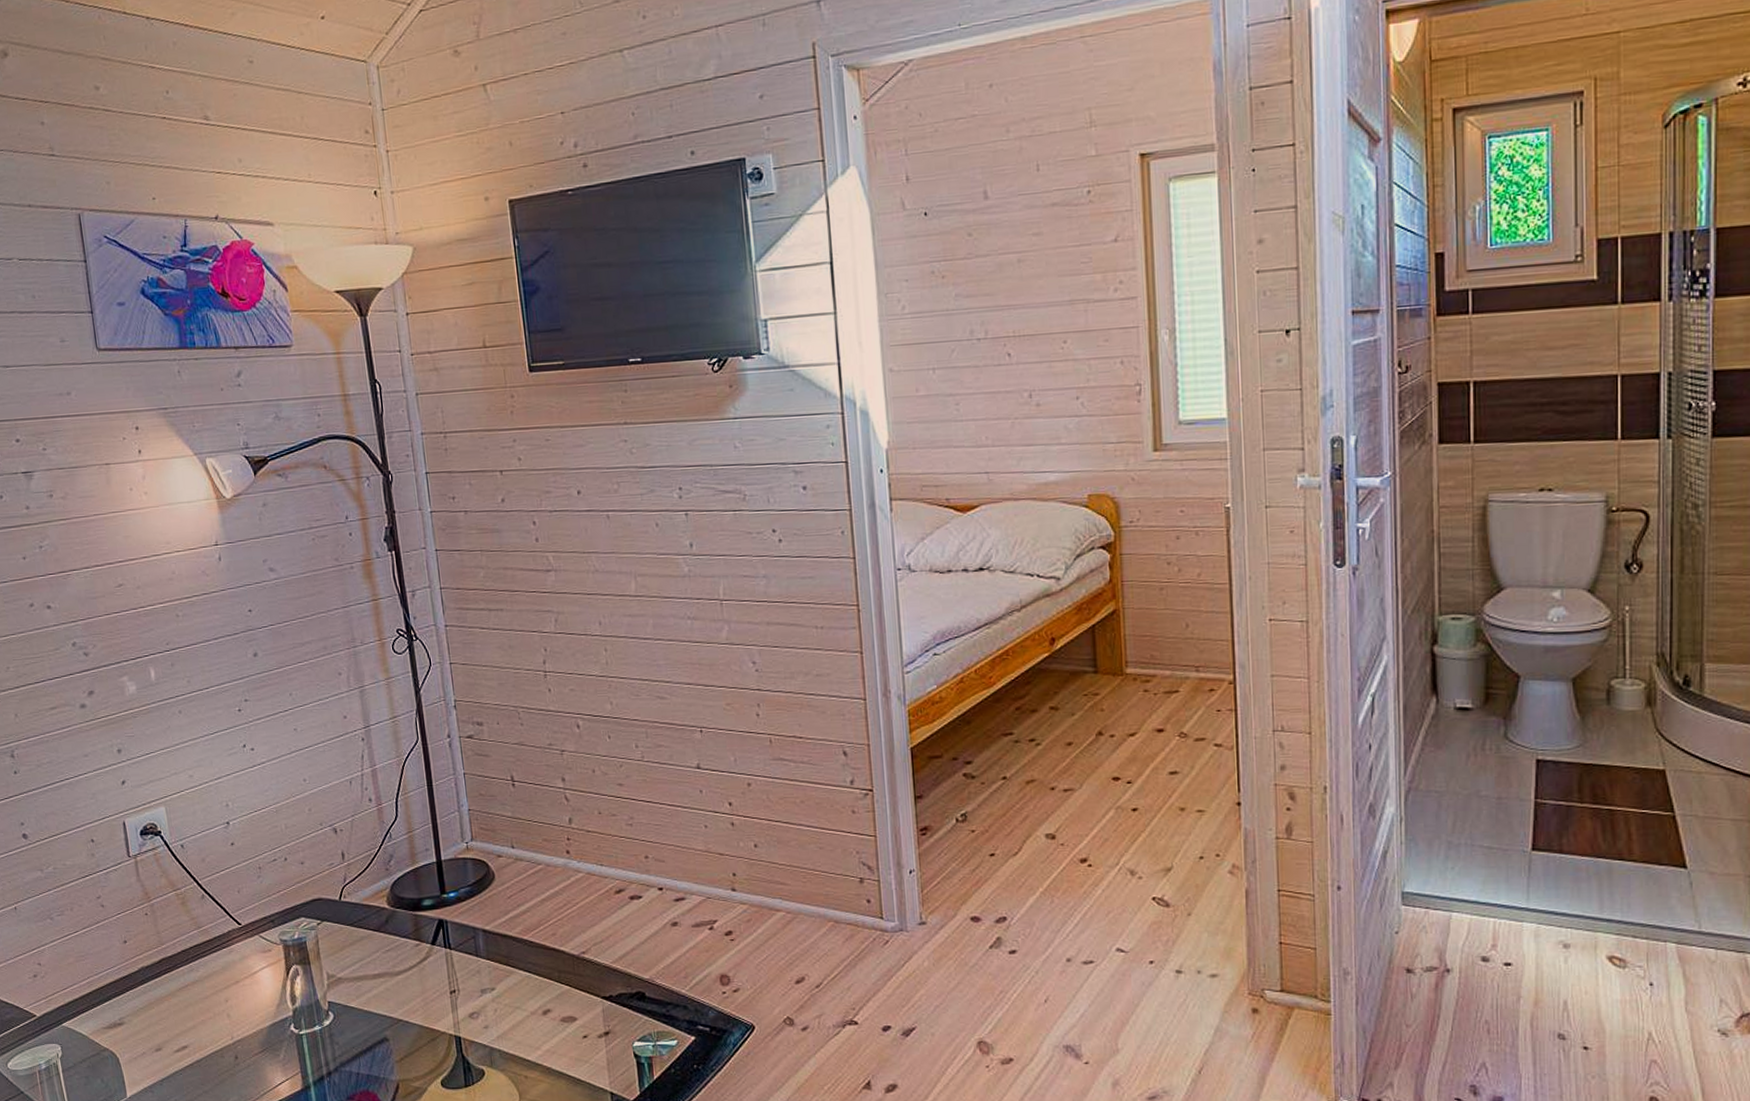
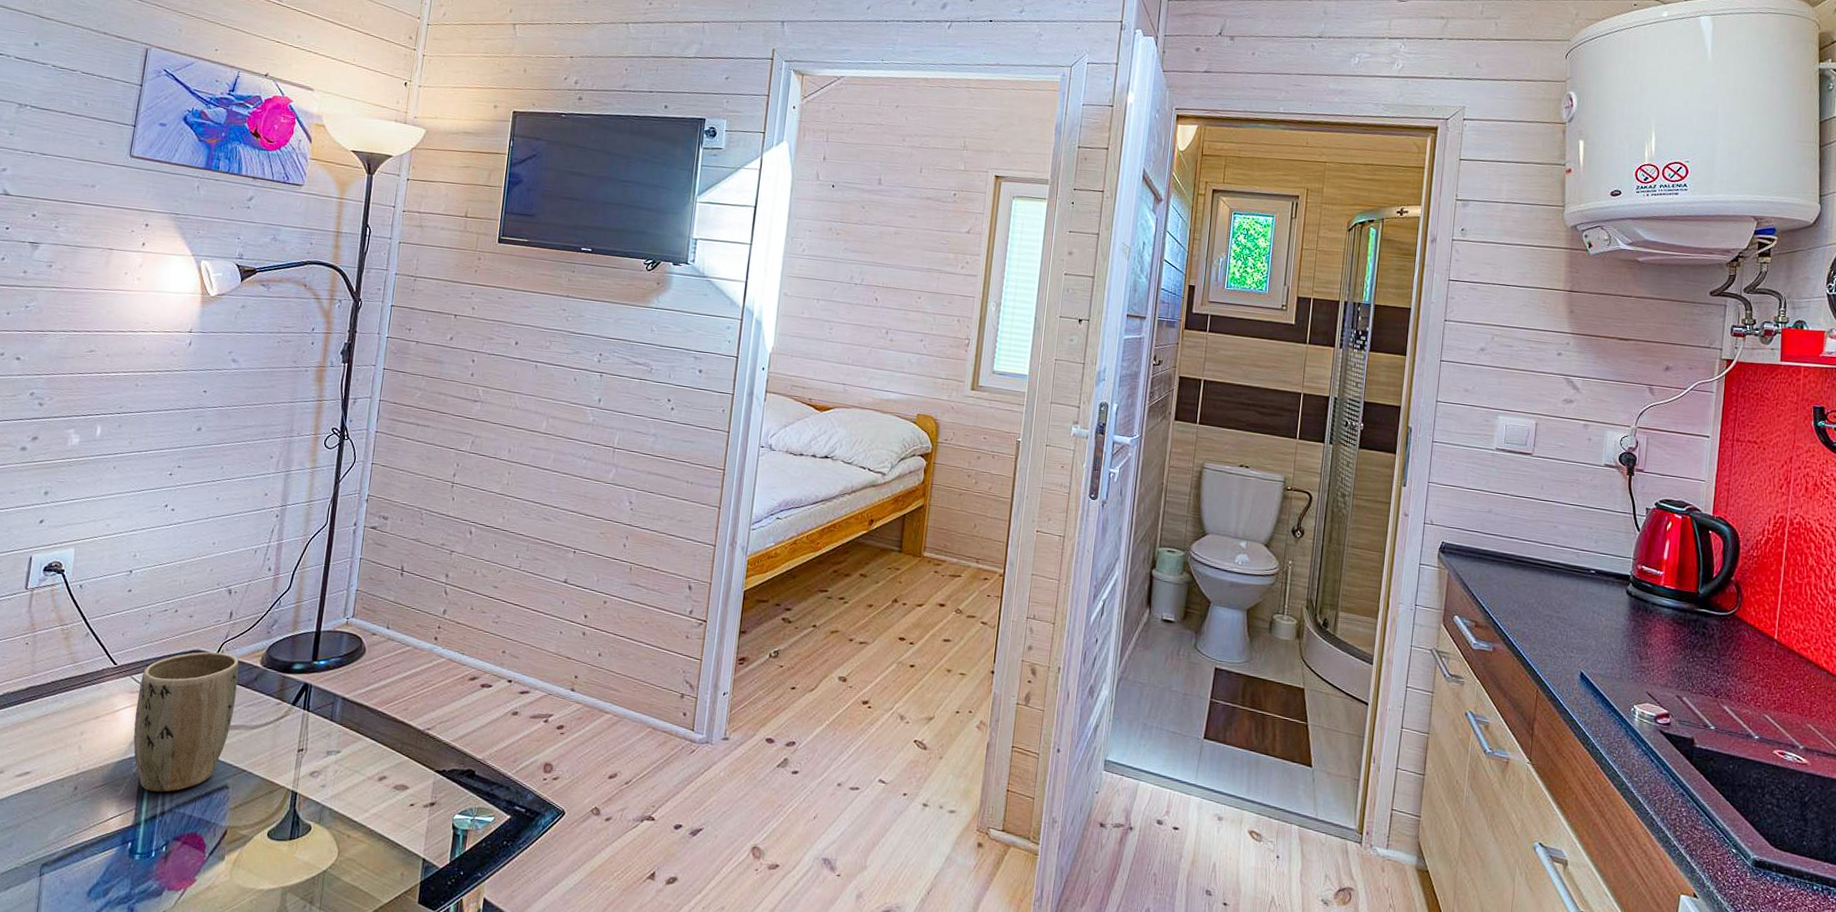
plant pot: none [269,898,374,1052] -> present [133,652,239,792]

